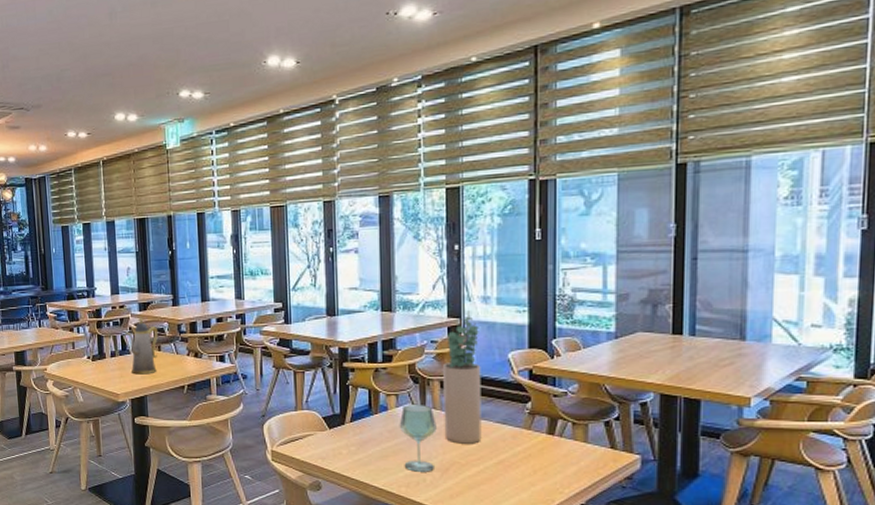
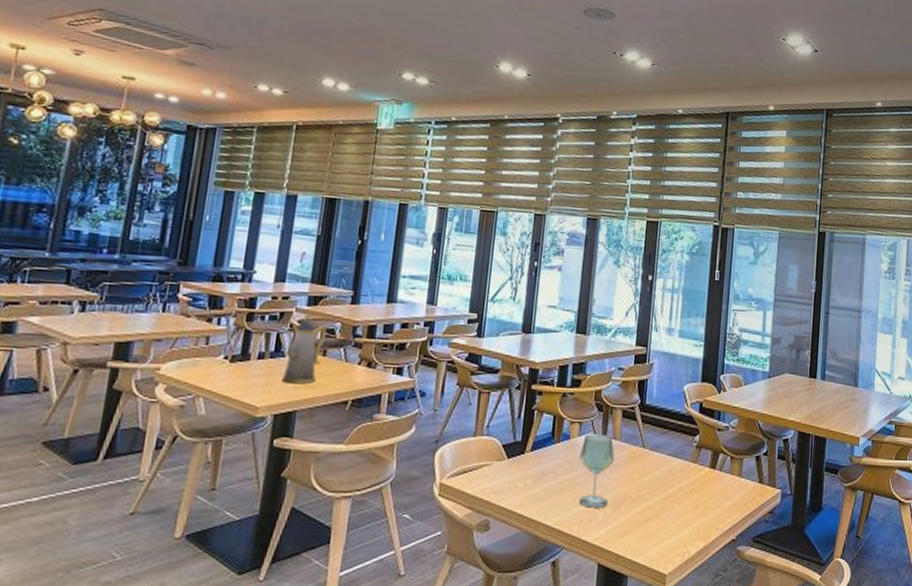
vase: present [443,311,482,444] -> none [620,340,662,477]

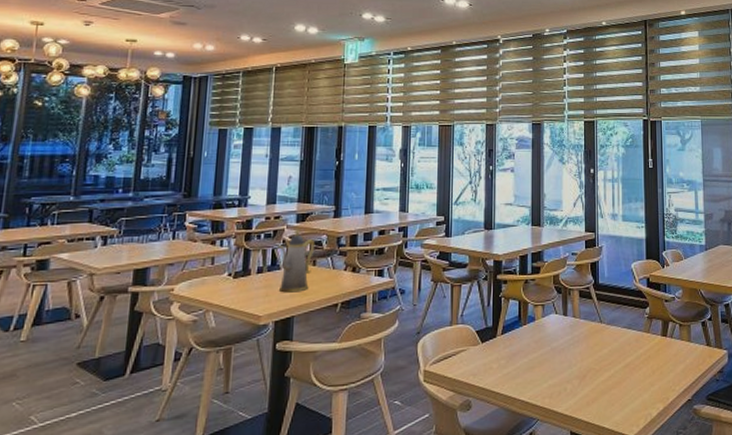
wine glass: present [578,434,615,508] -> none [544,314,576,381]

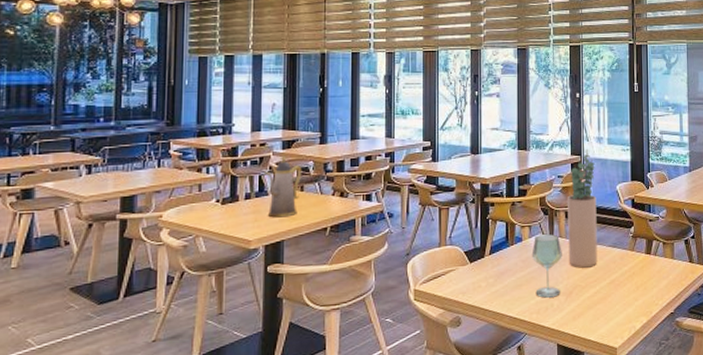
wine glass: none [544,314,576,381] -> present [531,234,562,298]
vase: none [582,226,612,350] -> present [568,149,598,268]

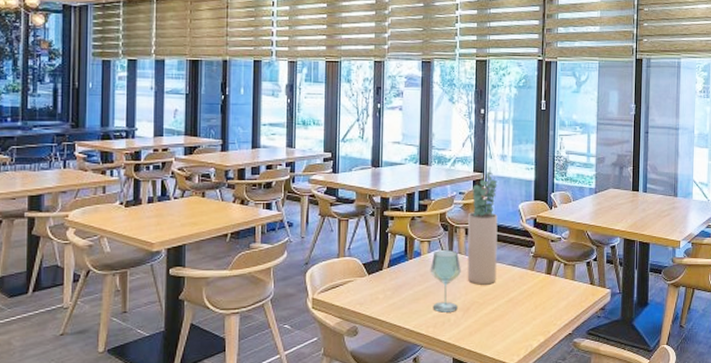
coffee pot: present [263,155,302,218] -> none [165,161,204,222]

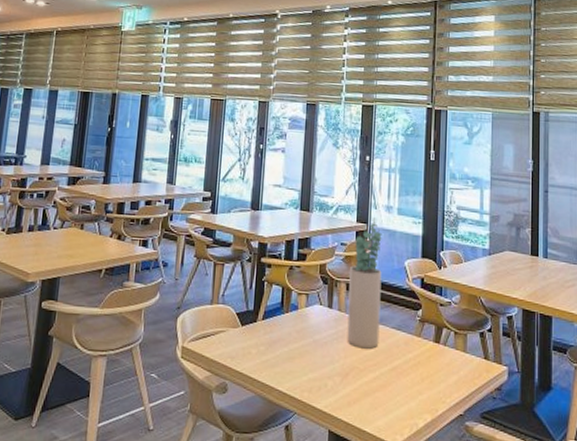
wine glass: present [430,250,461,313] -> none [307,305,341,377]

